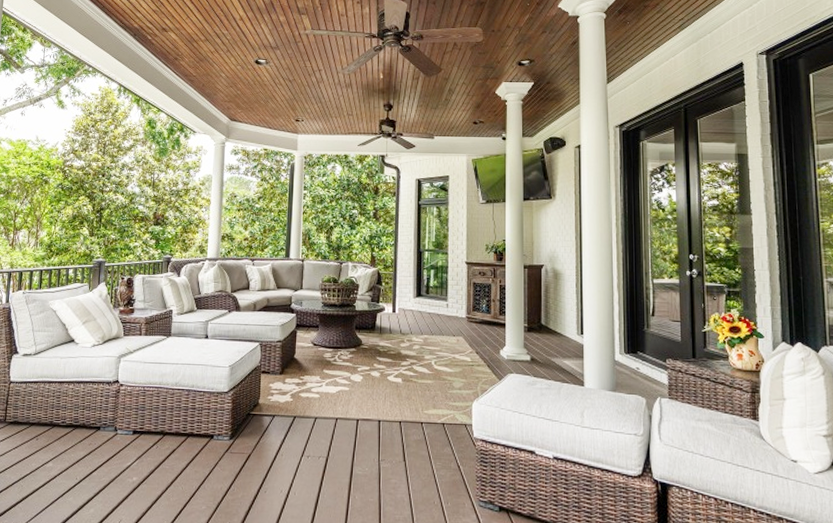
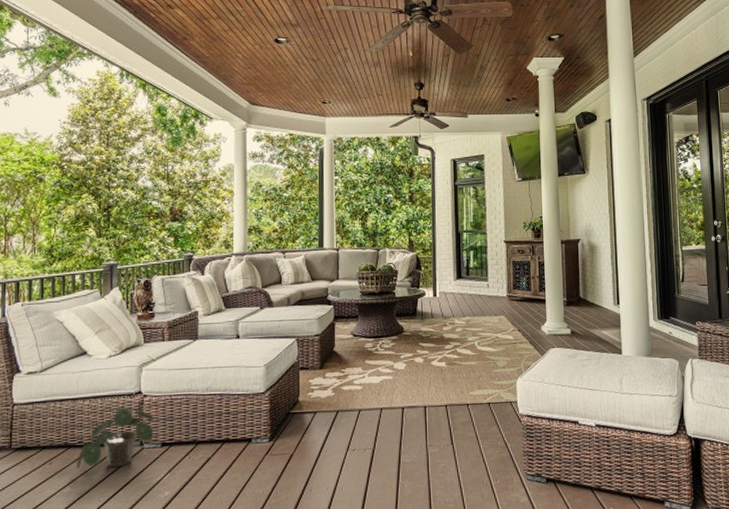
potted plant: none [59,393,128,450] -> present [77,406,154,469]

